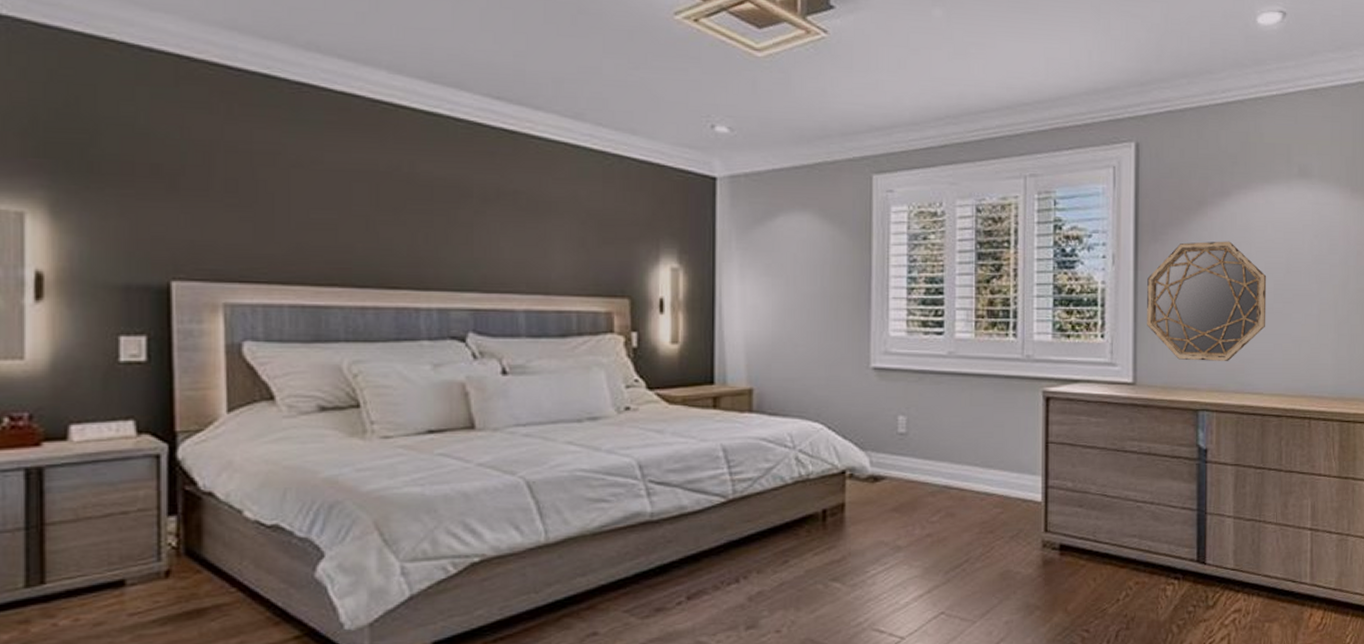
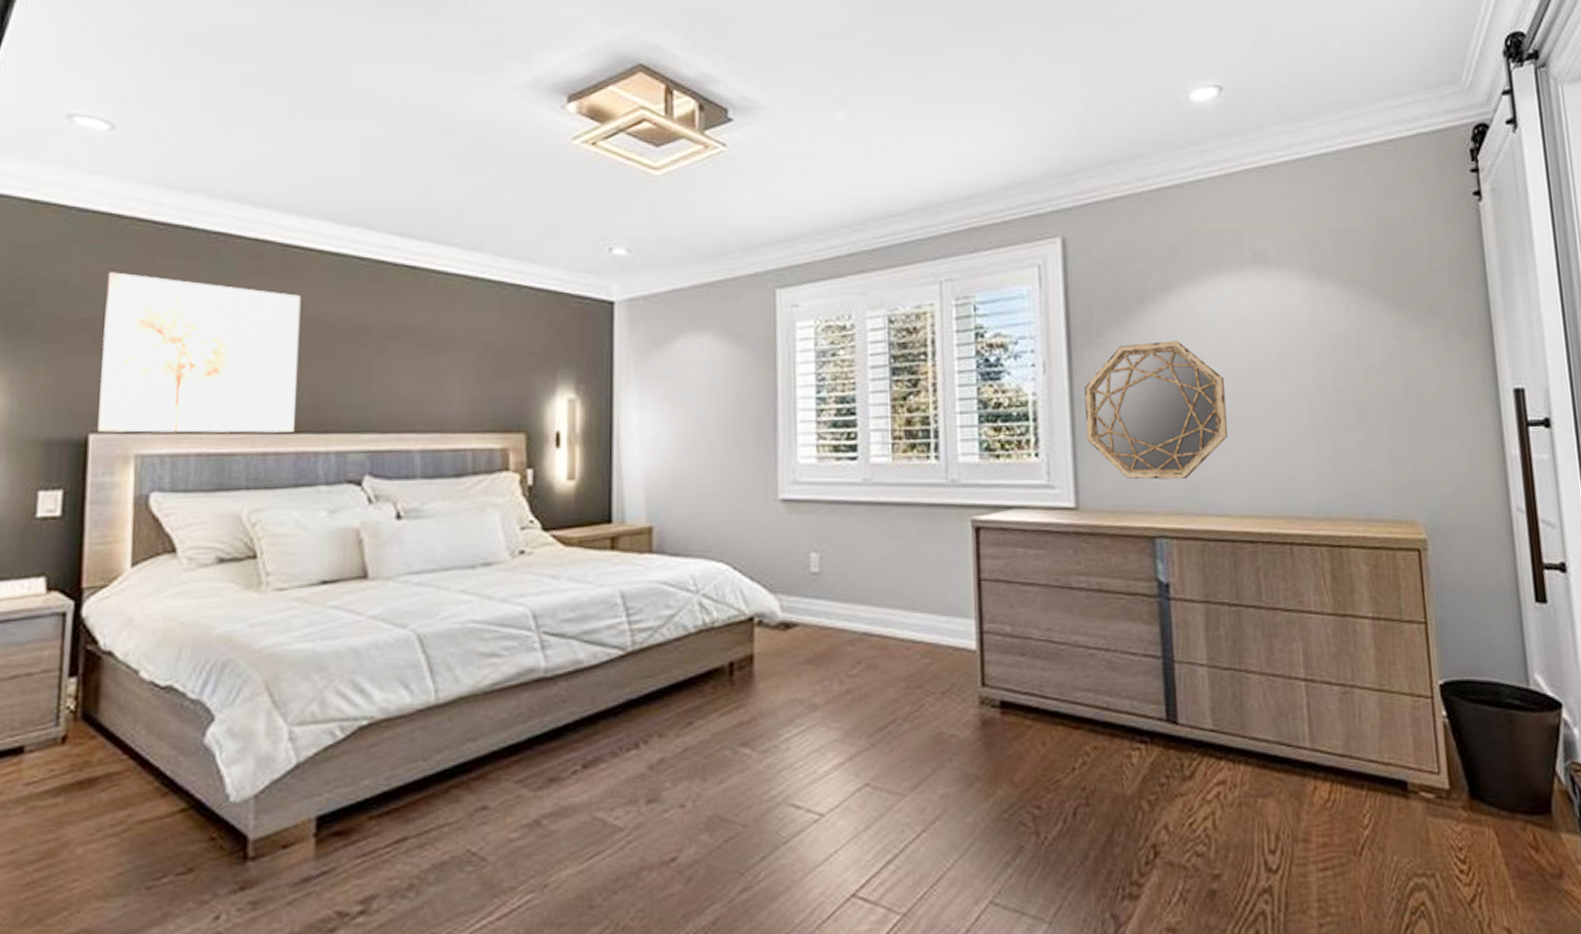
wall art: none [180,117,395,288] -> present [97,272,301,433]

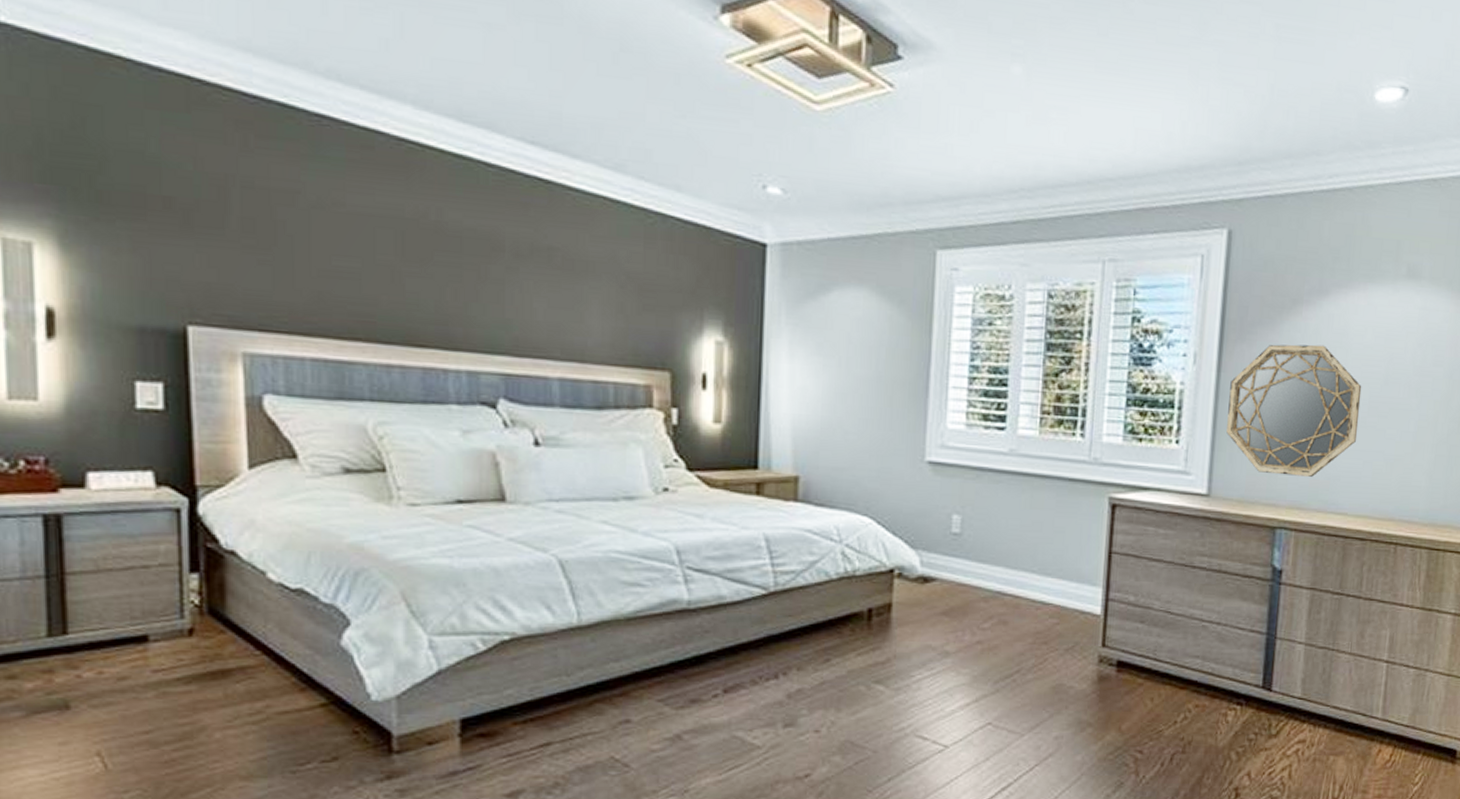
wall art: present [97,272,301,433] -> none [192,146,422,346]

